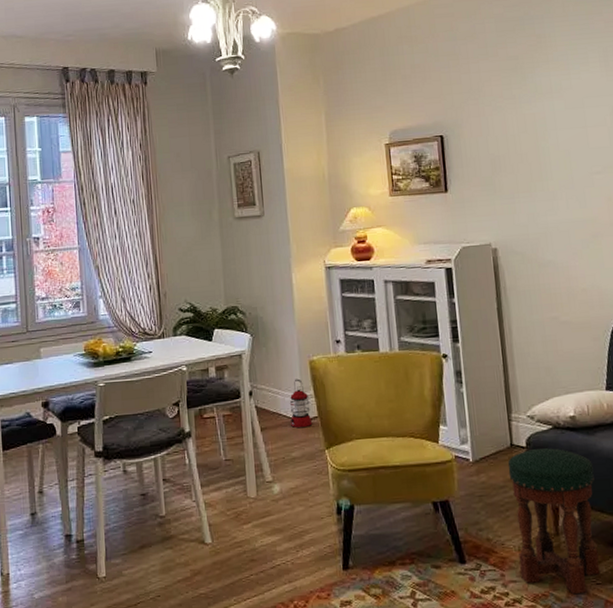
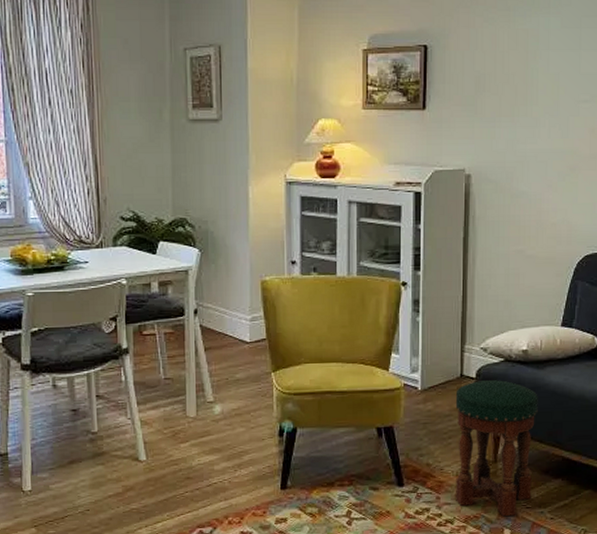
lantern: present [289,378,313,429] -> none [236,299,260,350]

